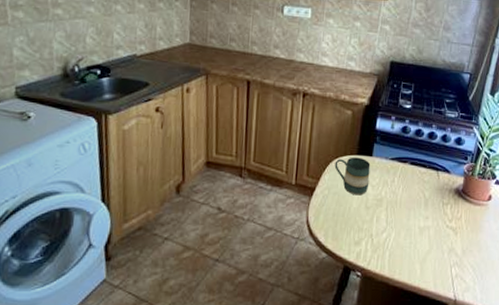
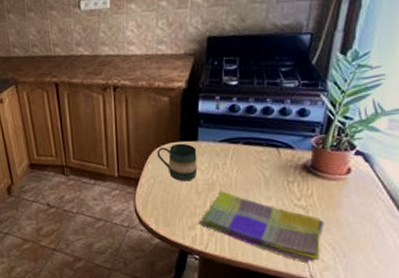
dish towel: none [365,207,468,284] -> present [199,190,324,264]

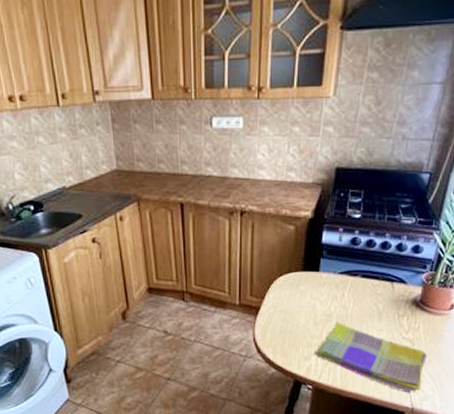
mug: present [157,143,198,182] -> none [279,273,318,312]

